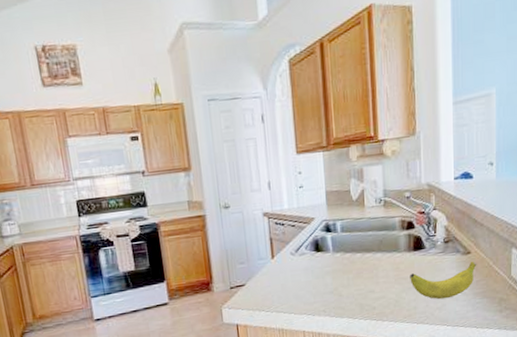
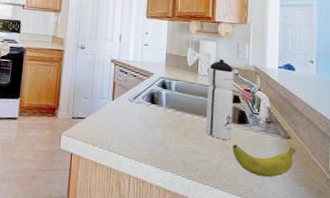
water bottle: none [376,183,408,272] -> present [206,59,234,140]

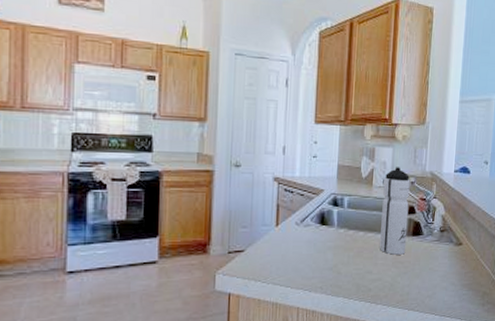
banana: present [232,144,296,178] -> none [406,252,467,288]

